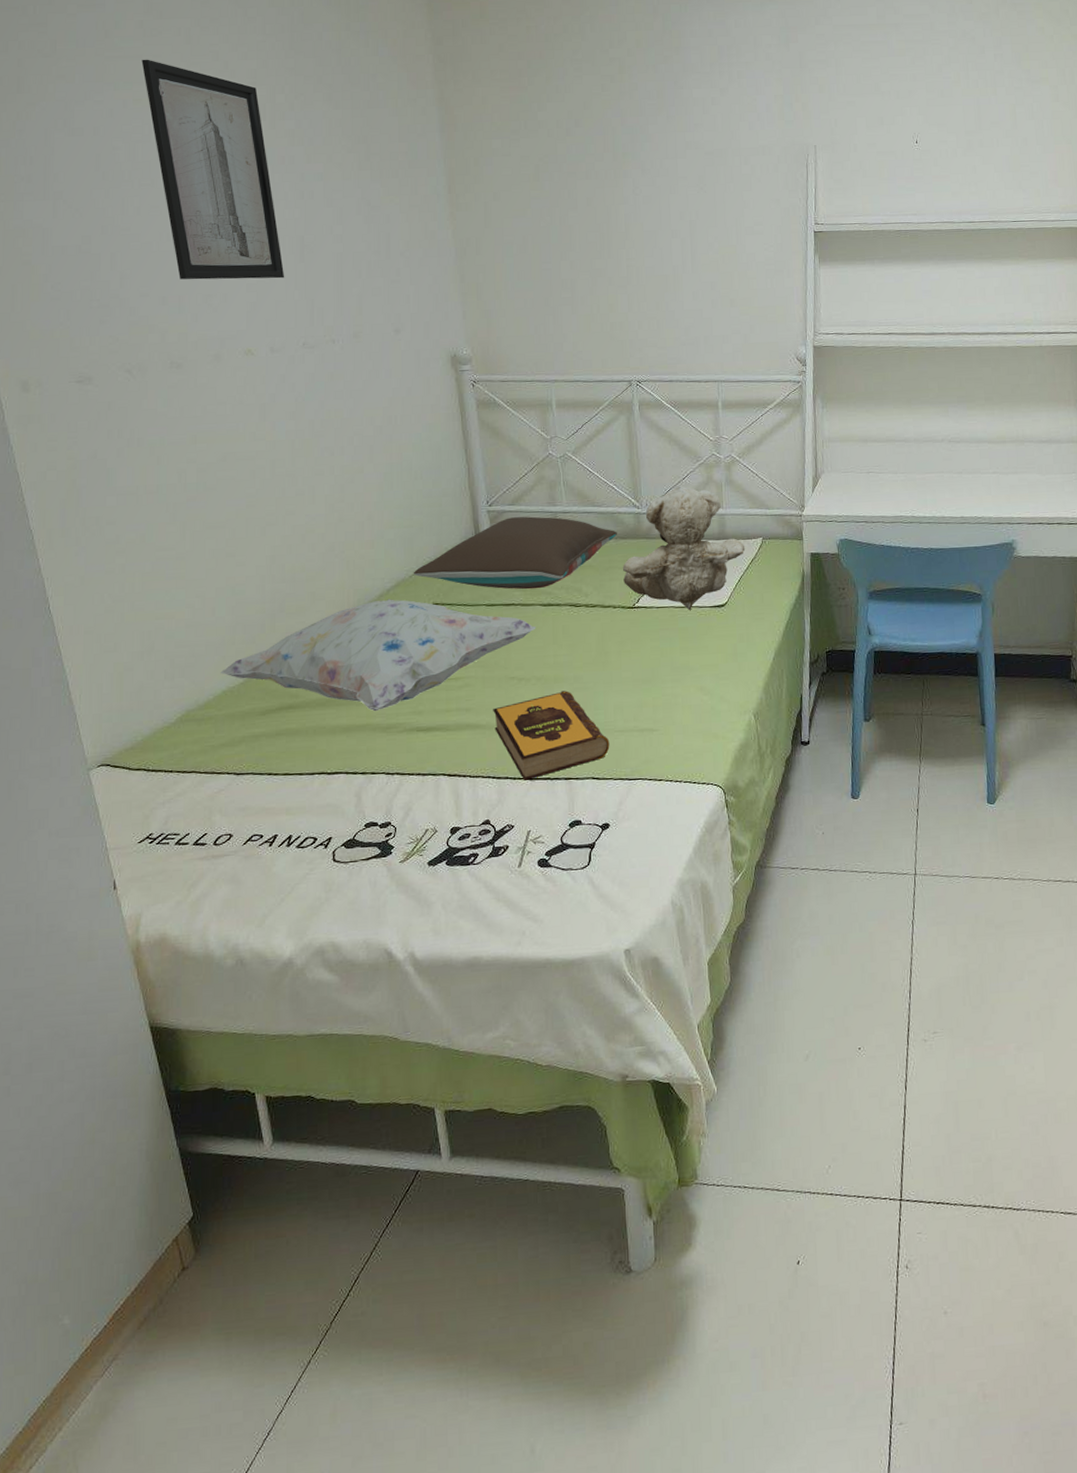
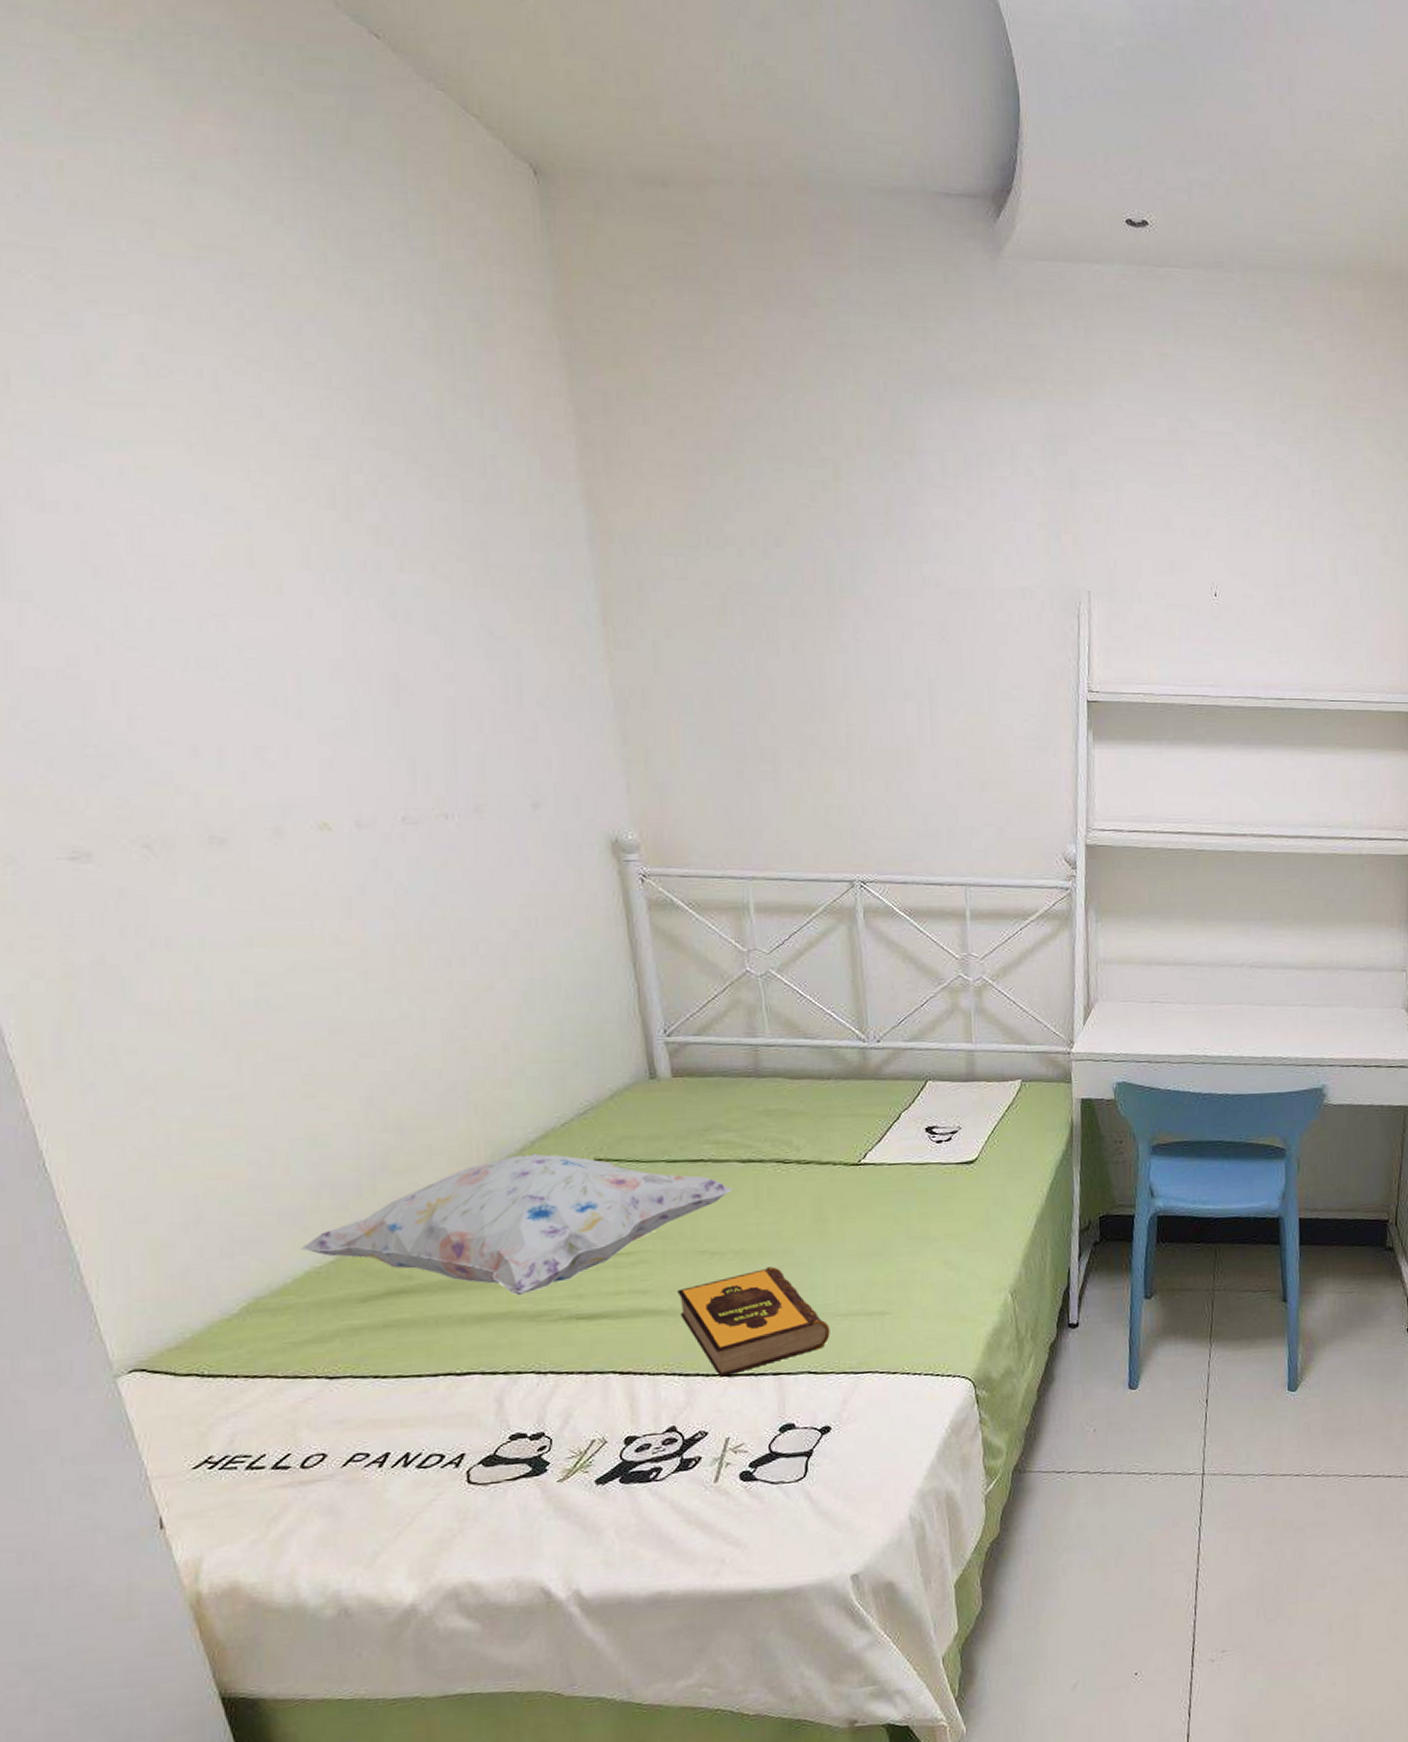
wall art: present [141,59,285,280] -> none [145,409,373,729]
pillow: present [413,516,617,589] -> none [566,1050,837,1142]
teddy bear: present [623,486,746,610] -> none [845,1014,1000,1167]

